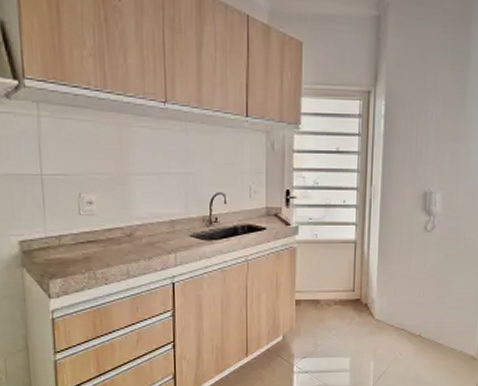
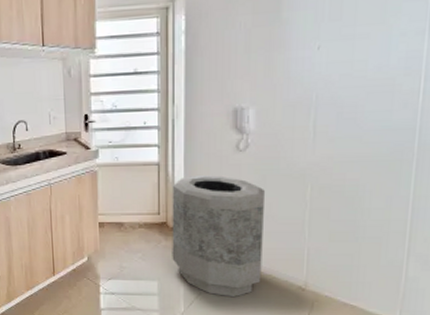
trash can: none [364,254,447,370] -> present [172,175,265,298]

